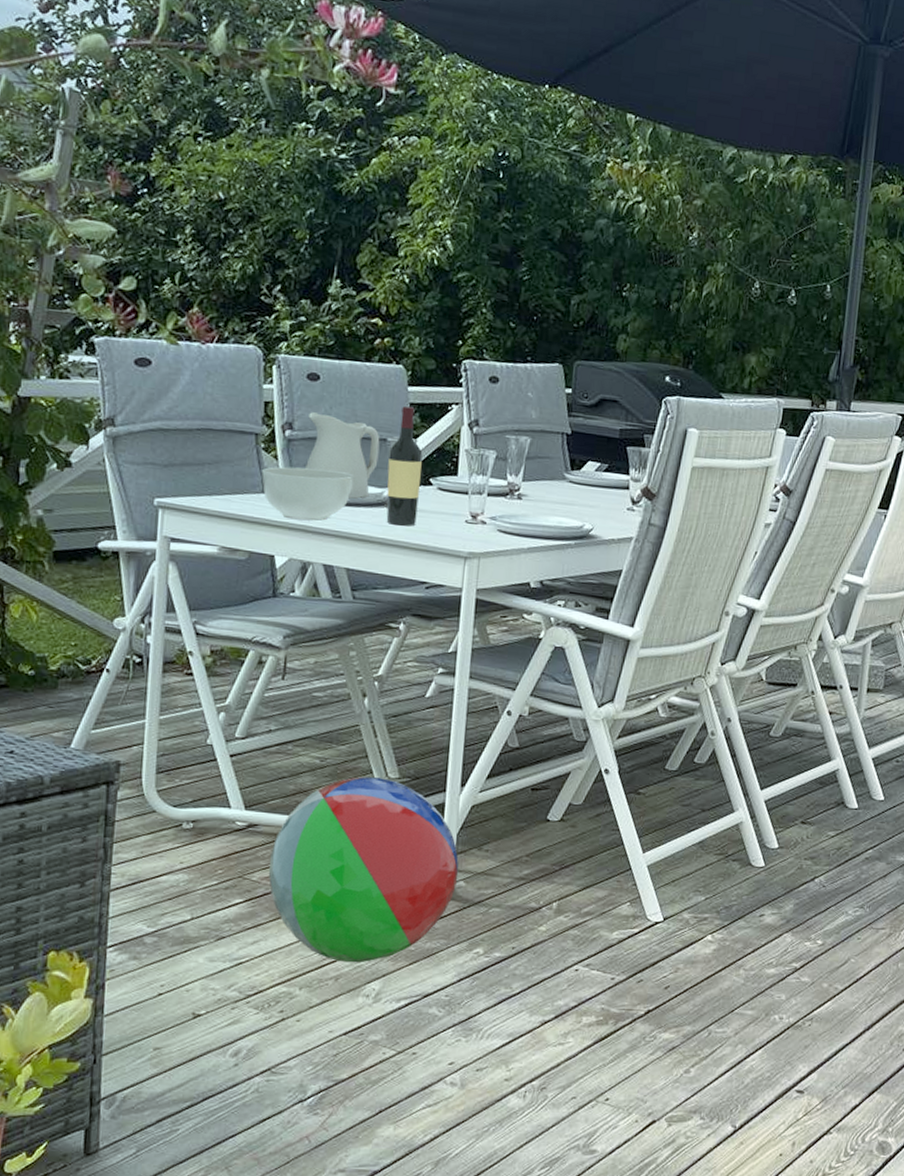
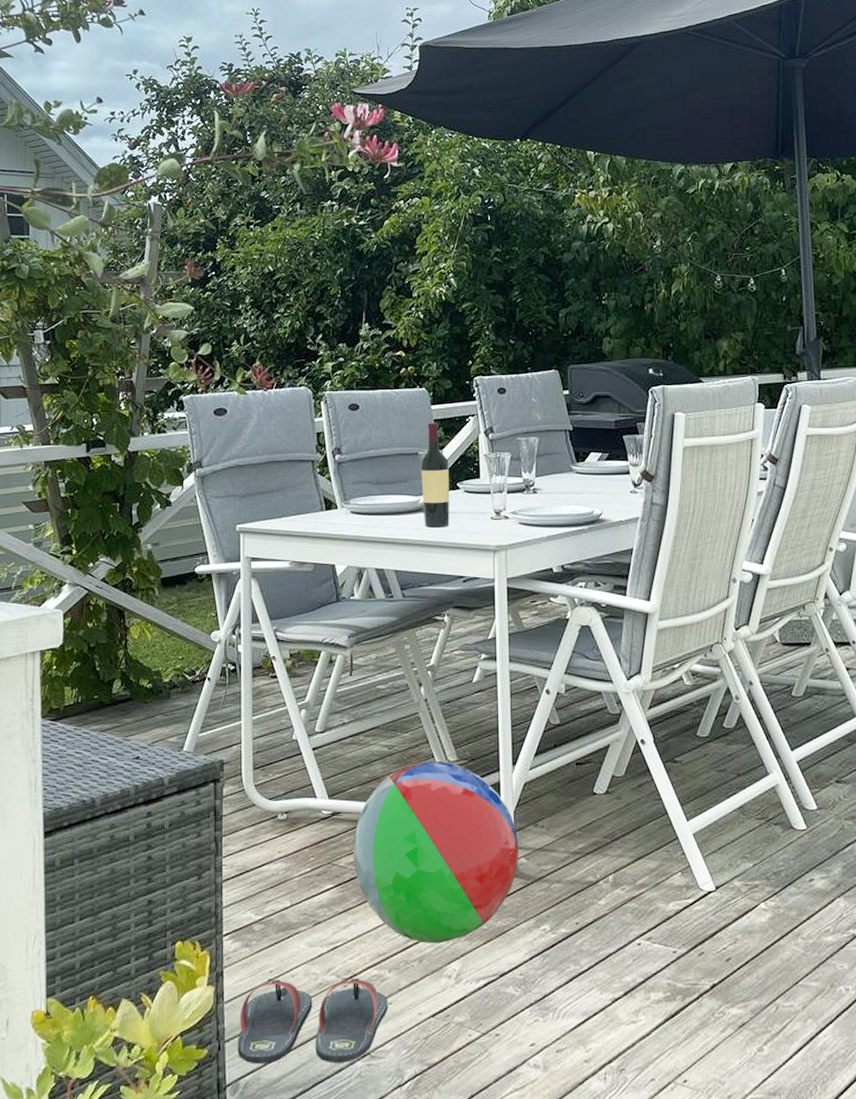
flip-flop: none [116,993,296,1079] -> present [237,978,388,1065]
bowl: present [262,466,354,522] -> none [319,485,394,531]
pitcher: present [305,412,380,500] -> none [353,437,413,509]

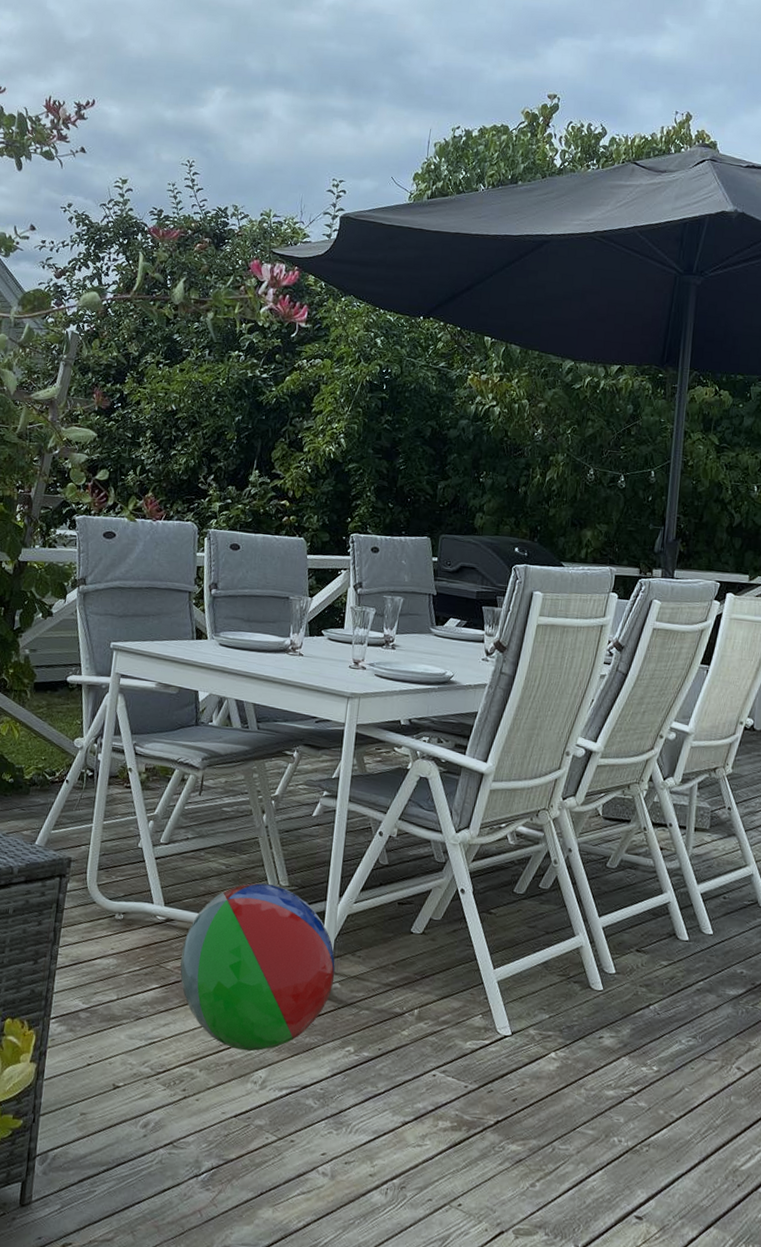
flip-flop: present [237,978,388,1065] -> none [50,1064,196,1149]
wine bottle: present [421,422,449,528] -> none [286,570,317,670]

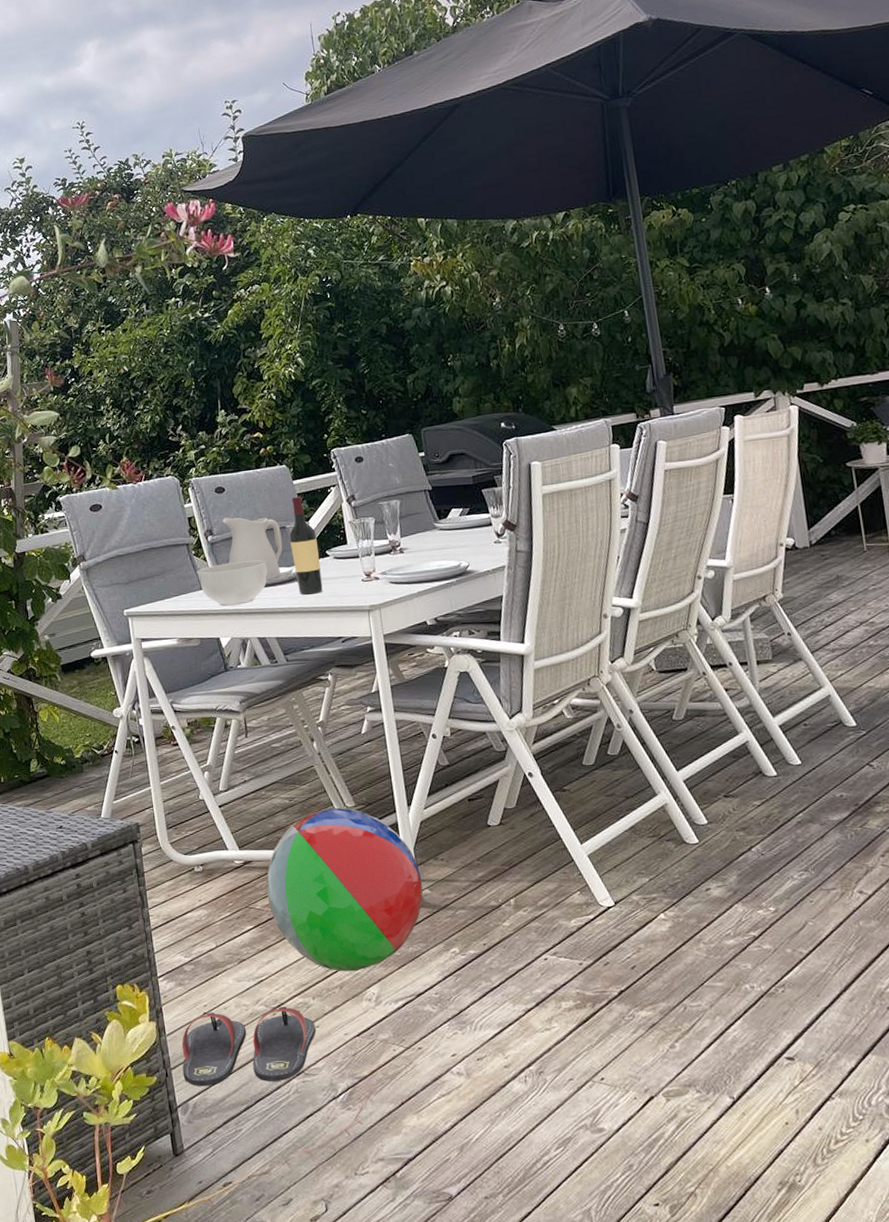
flip-flop: none [50,1064,196,1149] -> present [181,1007,316,1087]
bowl: none [192,618,262,664] -> present [197,560,267,607]
pitcher: none [225,575,284,647] -> present [222,517,283,581]
wine bottle: none [286,570,317,670] -> present [289,496,323,595]

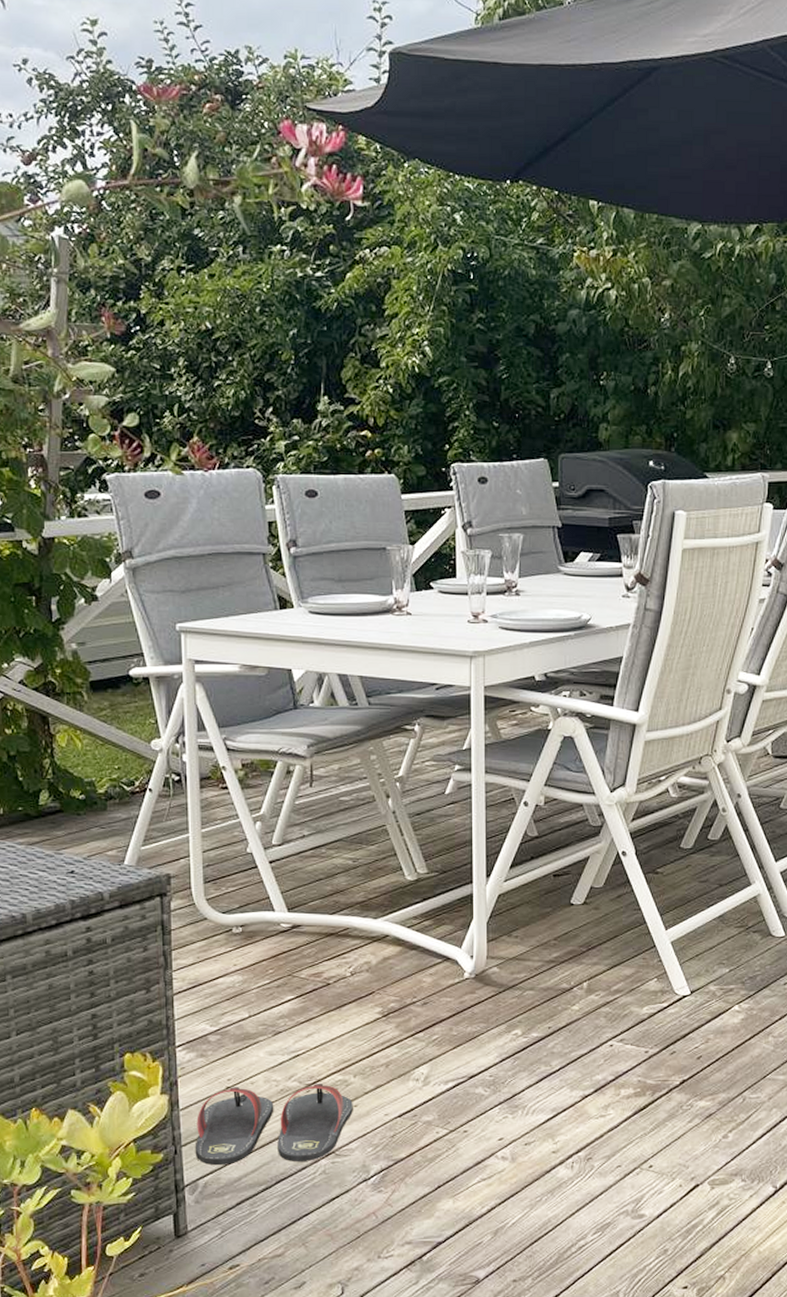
bowl: present [197,560,267,607] -> none [272,582,358,633]
pitcher: present [222,517,283,581] -> none [310,528,380,610]
beach ball: present [266,807,423,972] -> none [314,873,492,1050]
wine bottle: present [289,496,323,595] -> none [389,513,421,631]

